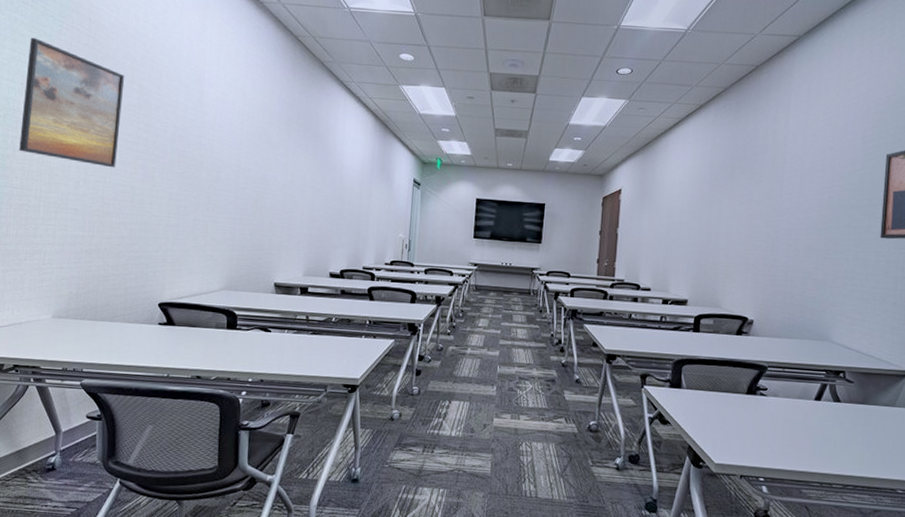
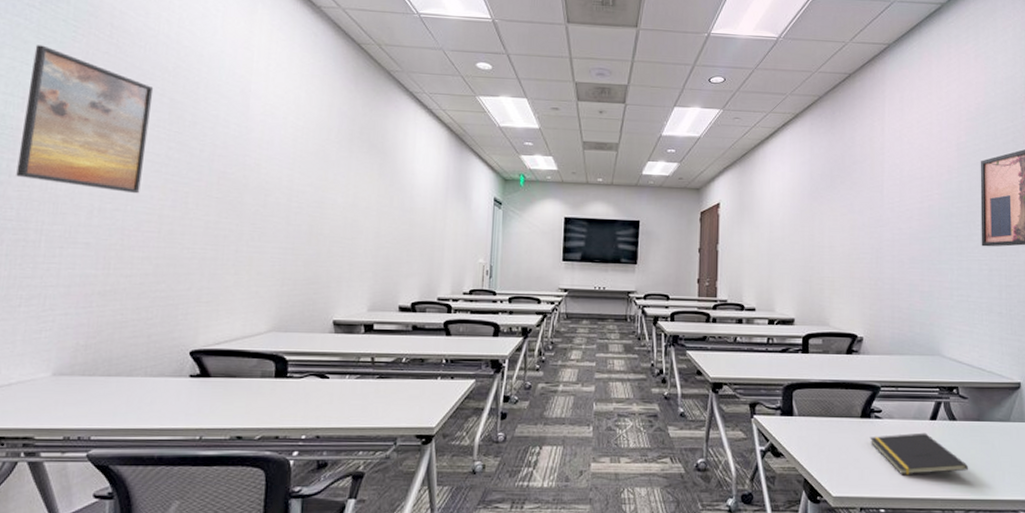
notepad: none [753,411,849,450] -> present [869,432,968,476]

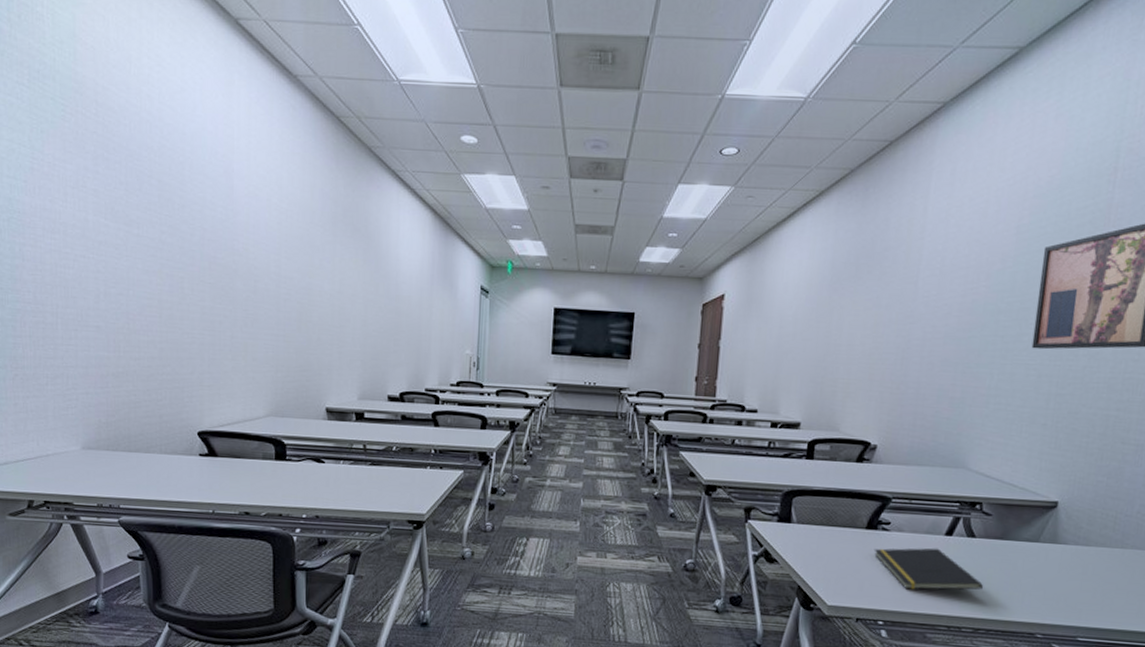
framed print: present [16,45,154,194] -> none [28,125,142,279]

